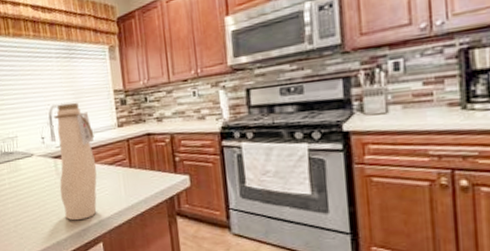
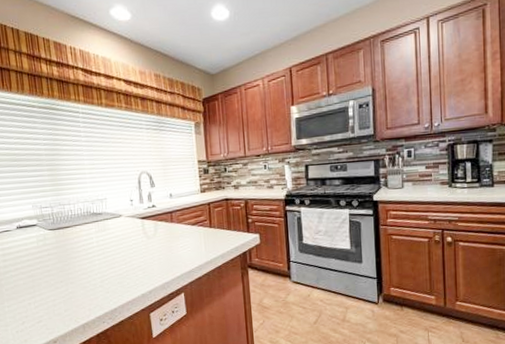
water bottle: present [54,102,97,221] -> none [142,169,181,275]

